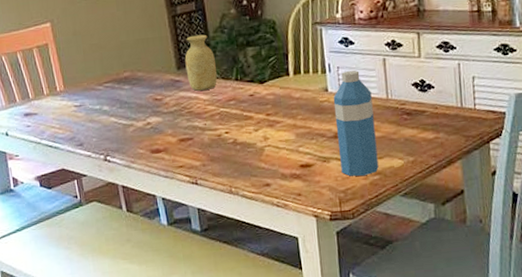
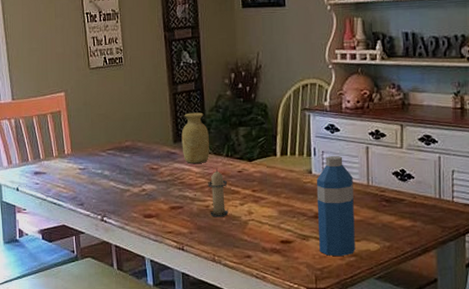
candle: none [218,94,243,147] -> present [208,168,229,217]

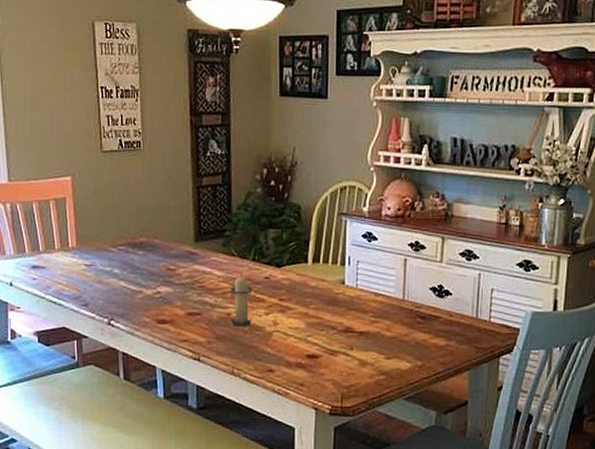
vase: present [181,112,209,163] -> none [203,209,235,266]
water bottle: present [316,155,355,257] -> none [348,266,388,375]

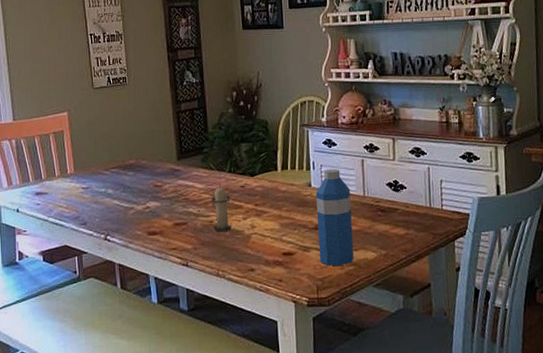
water bottle: none [348,266,388,375] -> present [315,168,354,266]

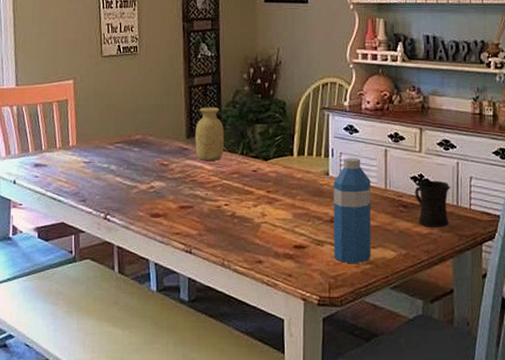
vase: none [185,129,213,180] -> present [195,107,224,161]
candle: present [211,184,232,232] -> none [221,167,242,219]
mug: none [390,185,424,228] -> present [414,180,450,227]

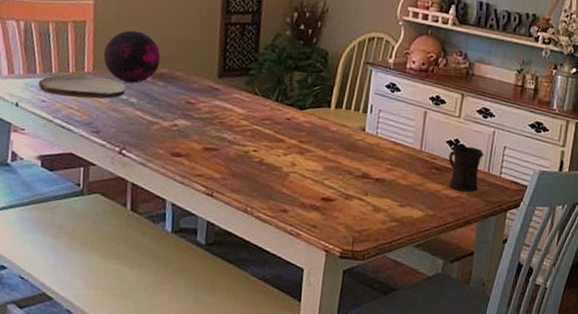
plate: none [32,149,106,171] -> present [39,73,126,99]
decorative orb: none [84,103,135,152] -> present [103,30,161,83]
vase: present [195,107,224,161] -> none [227,47,260,105]
water bottle: present [333,157,371,264] -> none [361,115,407,221]

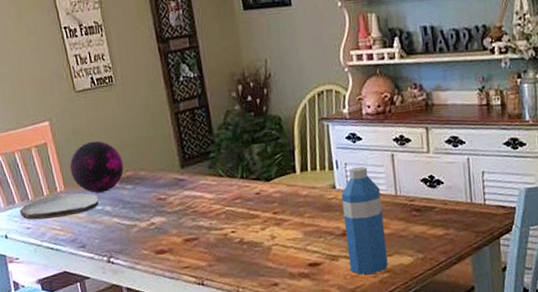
water bottle: none [361,115,407,221] -> present [341,166,388,275]
mug: present [448,145,484,192] -> none [426,179,465,228]

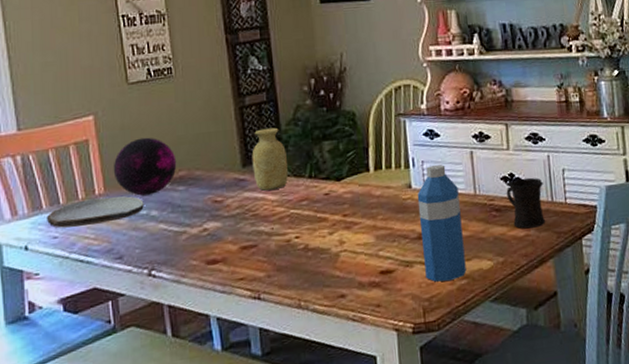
vase: none [188,131,223,190] -> present [251,127,288,191]
mug: none [426,179,465,228] -> present [506,177,546,229]

